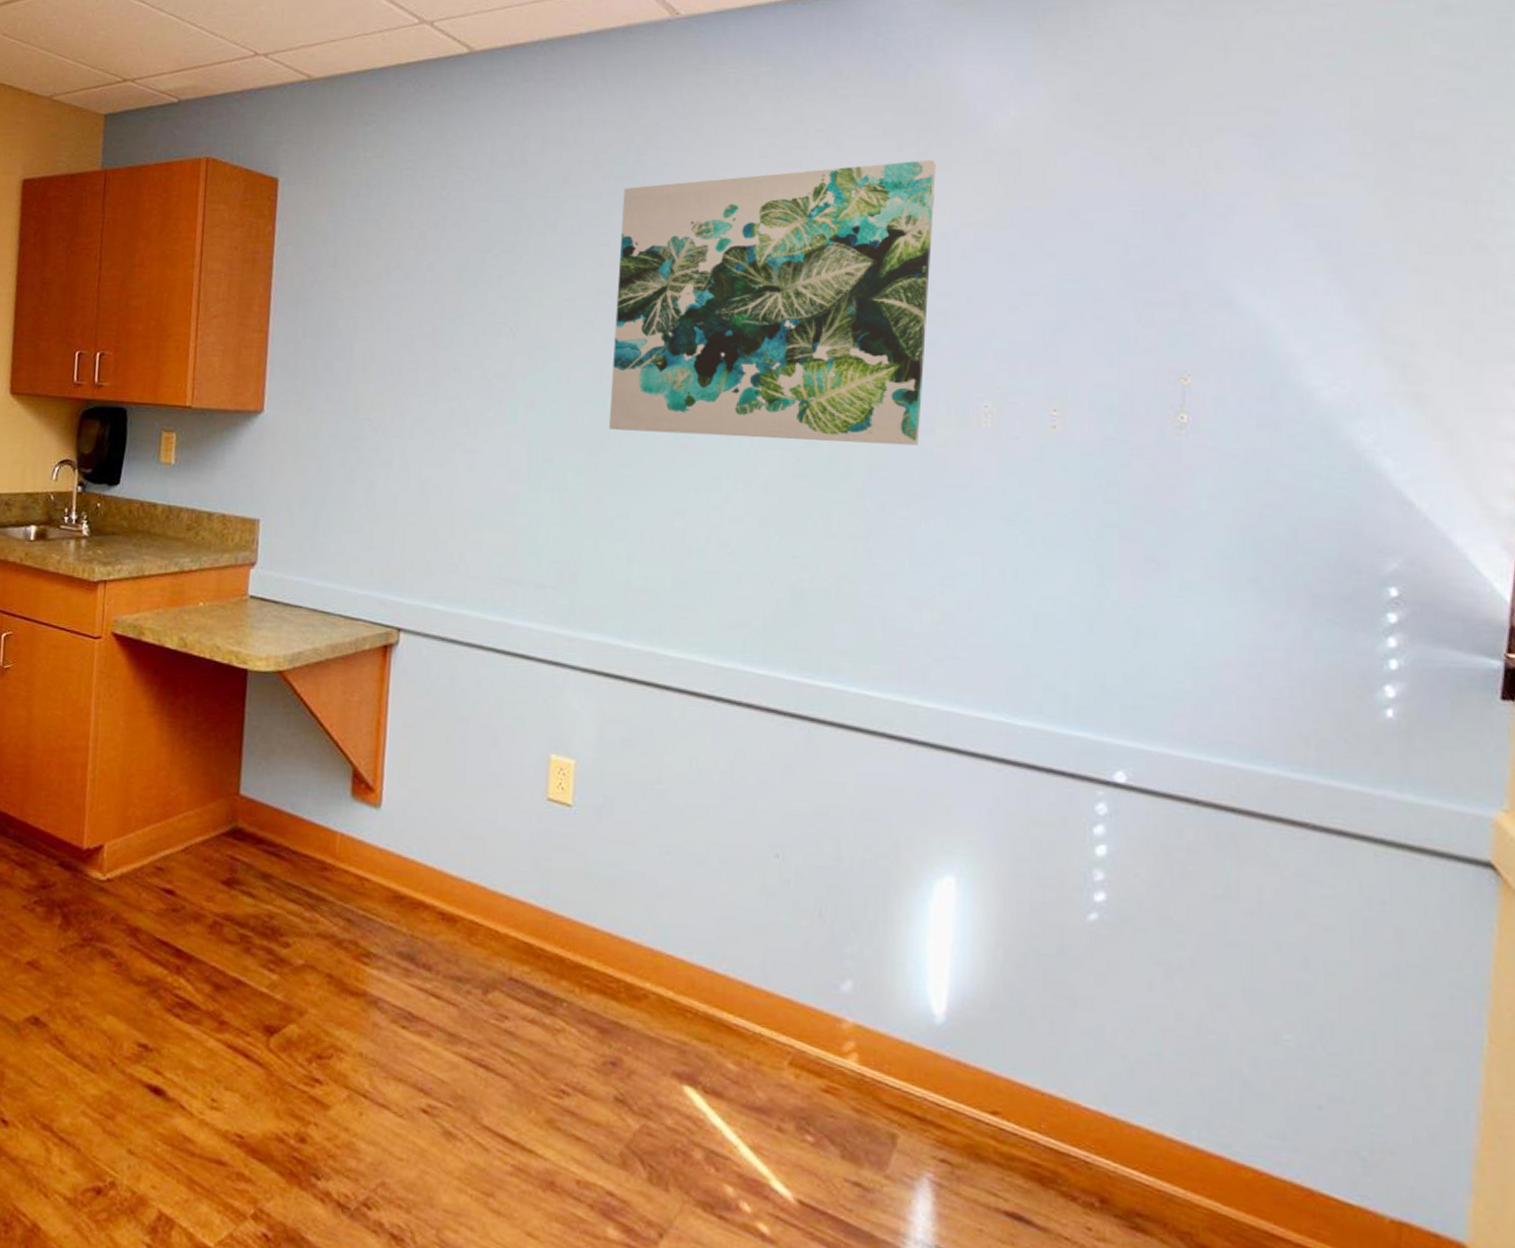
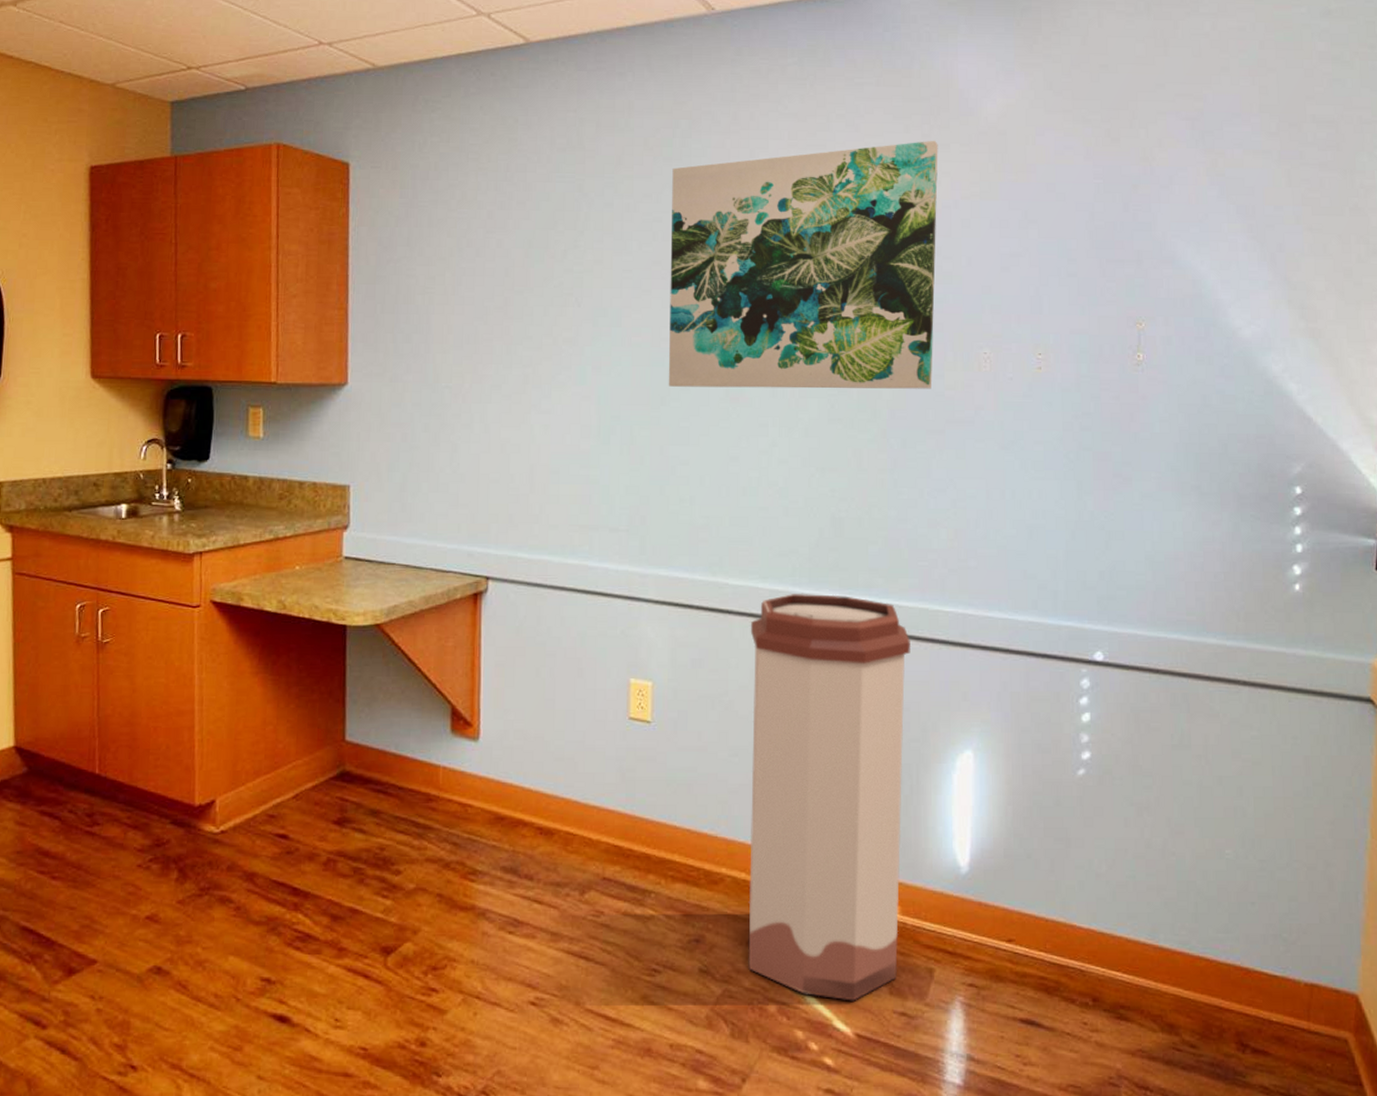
trash can: none [672,672,883,1161] -> present [748,593,912,1001]

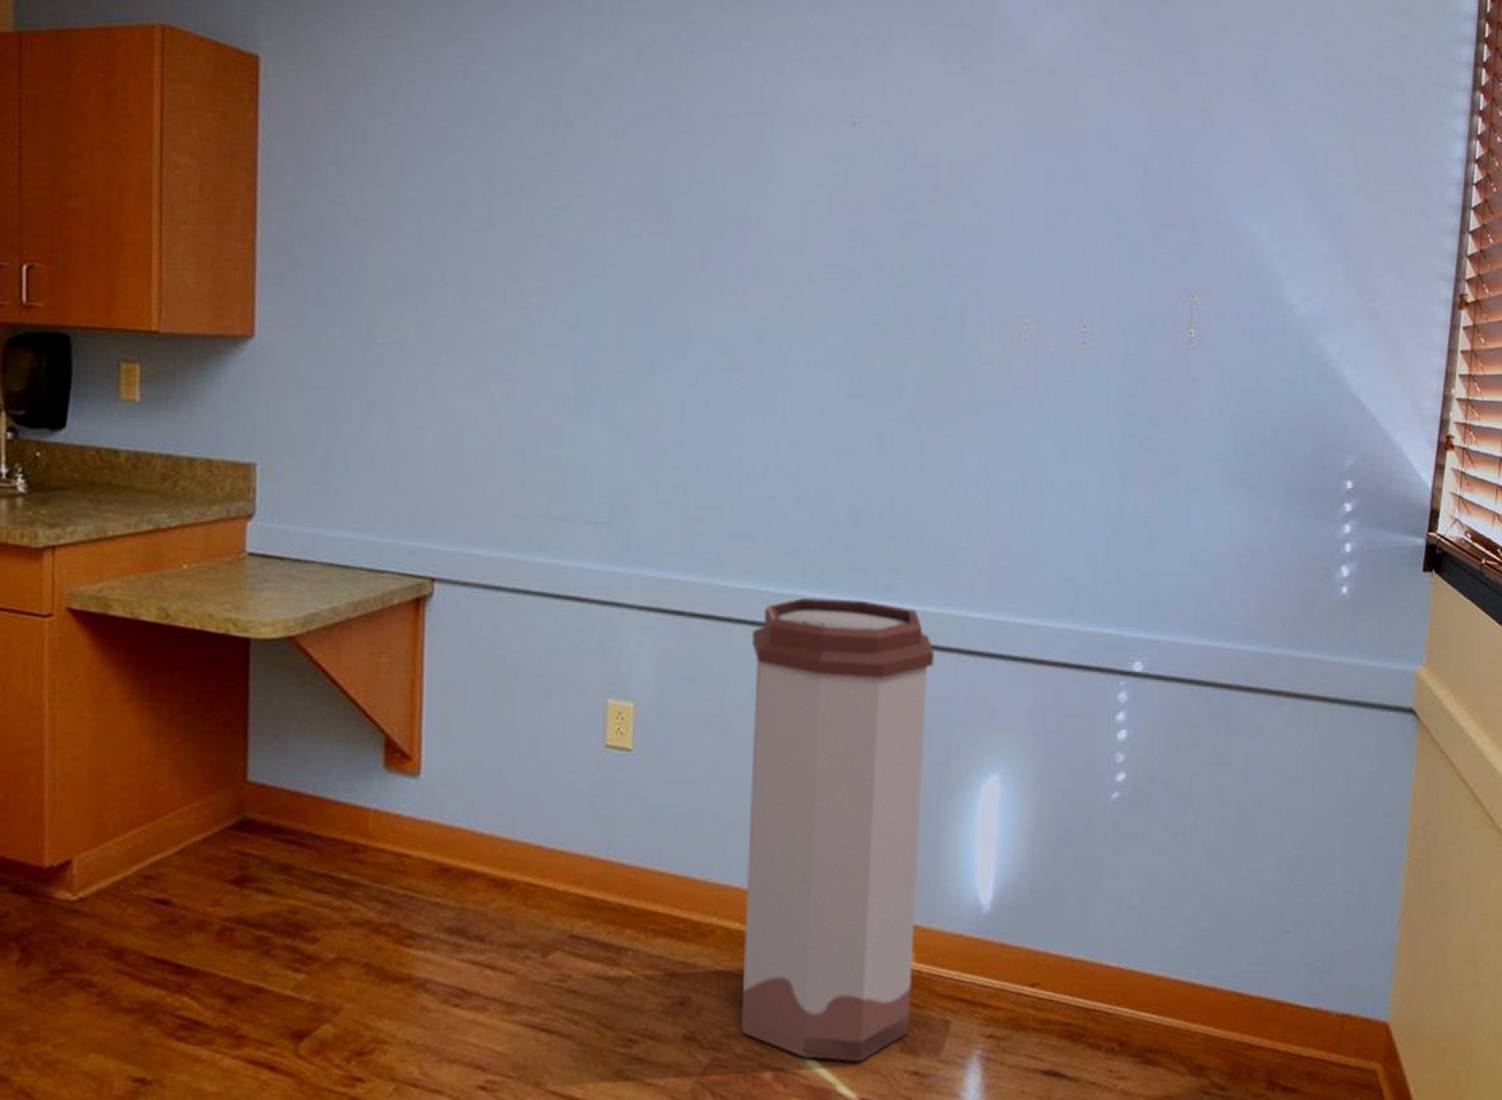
wall art: present [668,140,938,389] -> none [660,74,980,363]

